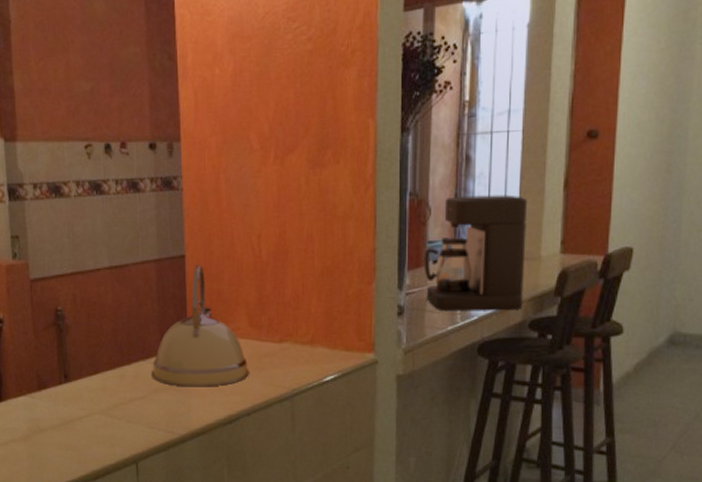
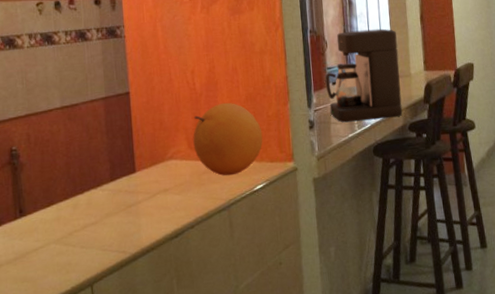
kettle: present [152,264,249,387] -> none [103,98,191,209]
fruit: none [255,275,339,362] -> present [193,102,263,176]

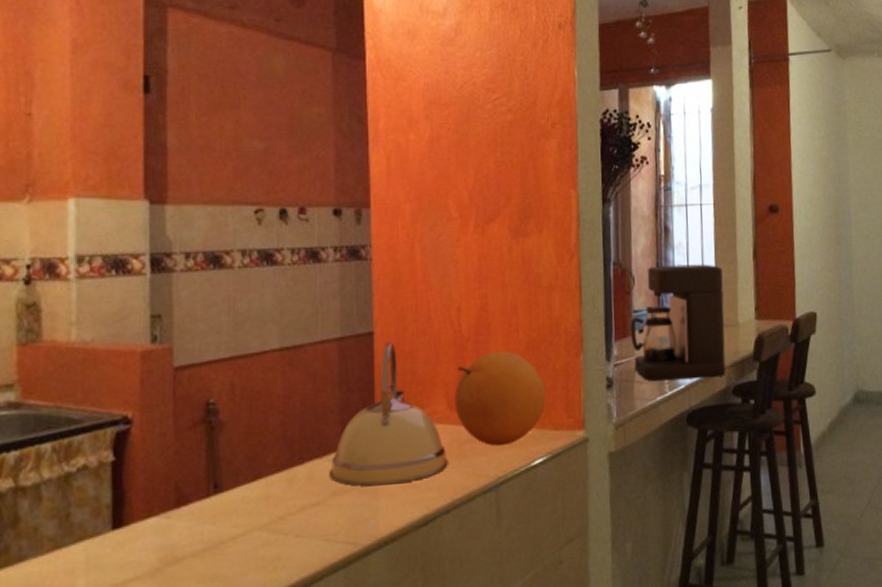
kettle: none [103,98,191,209] -> present [330,341,448,487]

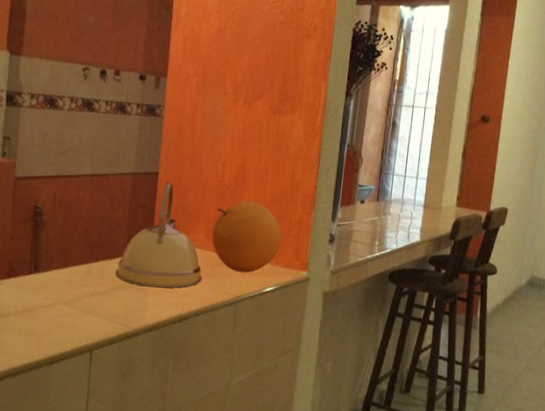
coffee maker: present [630,264,726,382] -> none [353,152,435,248]

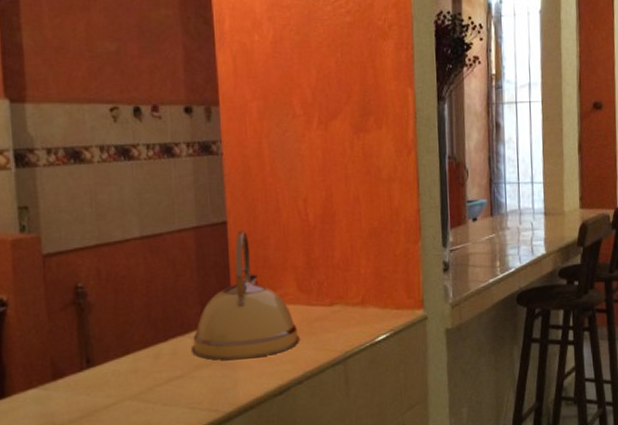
fruit: present [211,200,282,273] -> none [303,237,388,324]

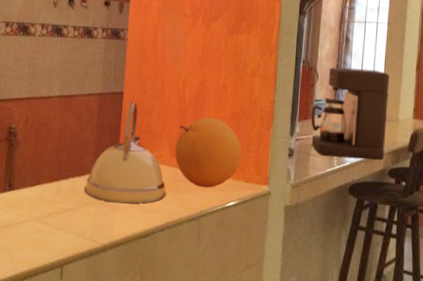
fruit: none [303,237,388,324] -> present [175,117,242,188]
coffee maker: none [464,157,553,266] -> present [310,67,389,161]

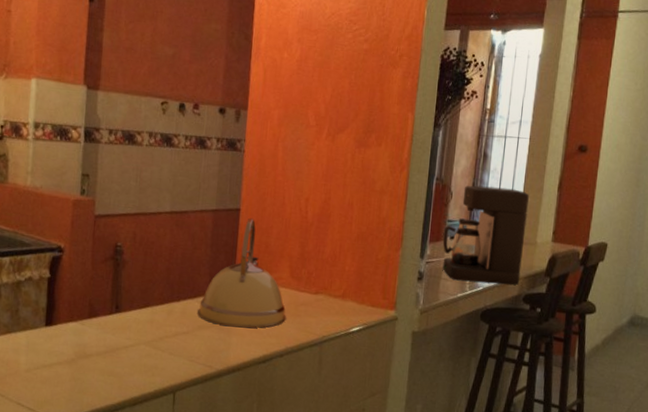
fruit: present [175,117,242,188] -> none [295,236,368,313]

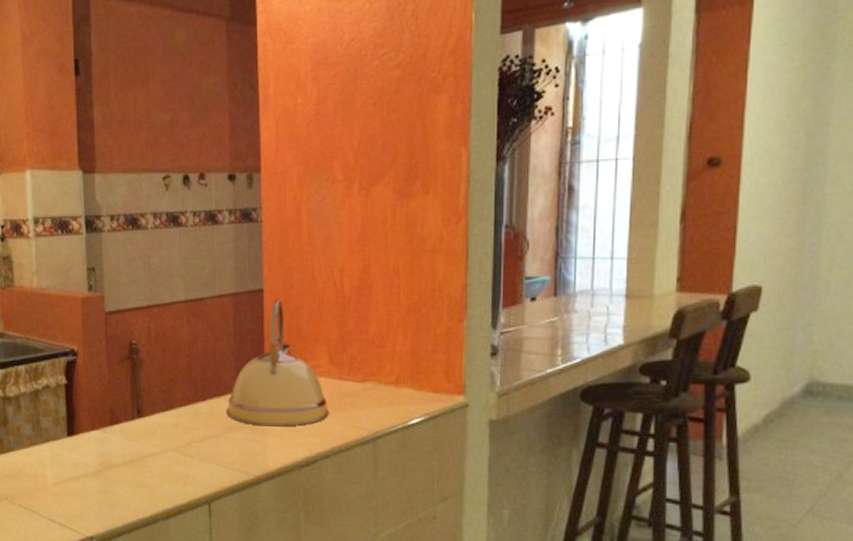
coffee maker: present [442,185,529,286] -> none [520,227,638,354]

